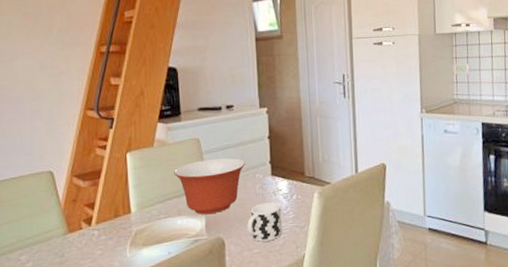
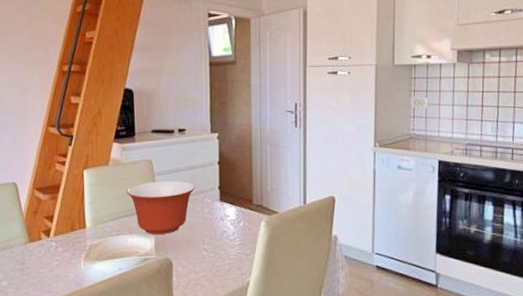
cup: present [247,202,282,242] -> none [194,228,228,265]

